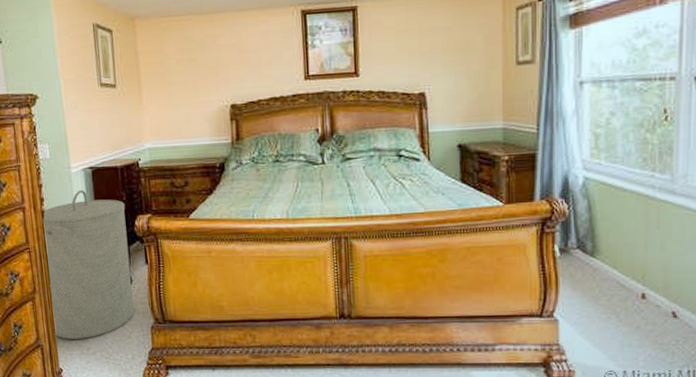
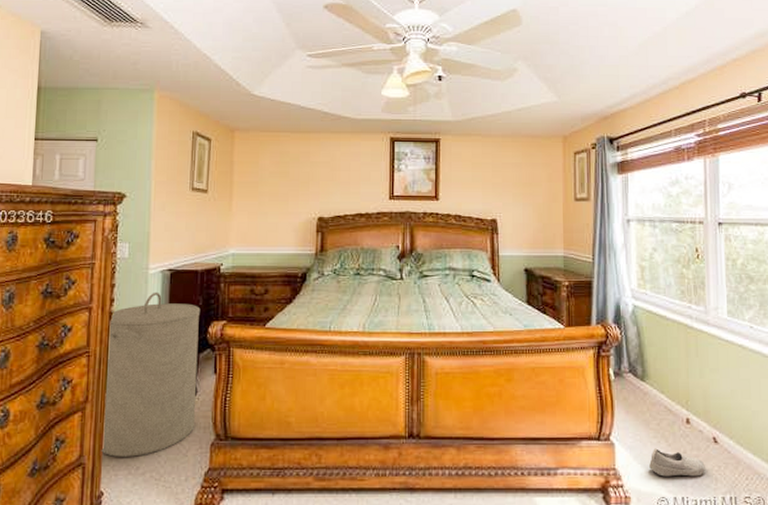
shoe: none [597,324,661,351] -> present [649,448,705,477]

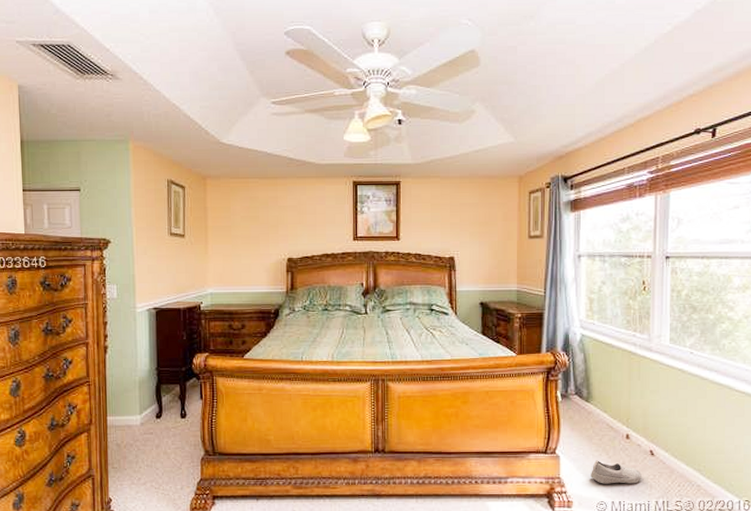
laundry hamper: present [101,292,201,457] -> none [106,328,187,470]

